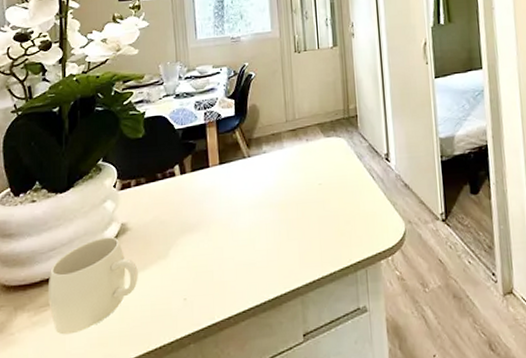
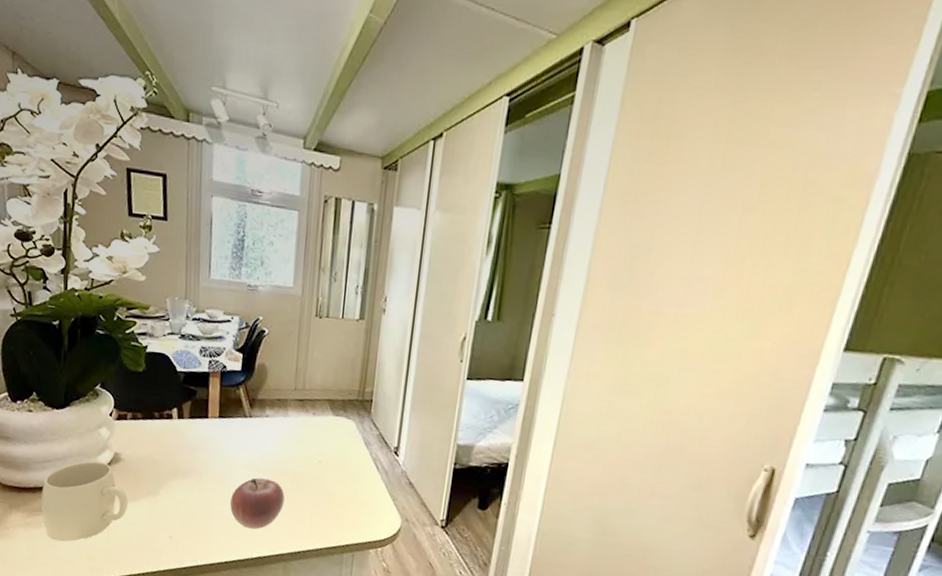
fruit: none [240,213,292,269] -> present [230,478,285,530]

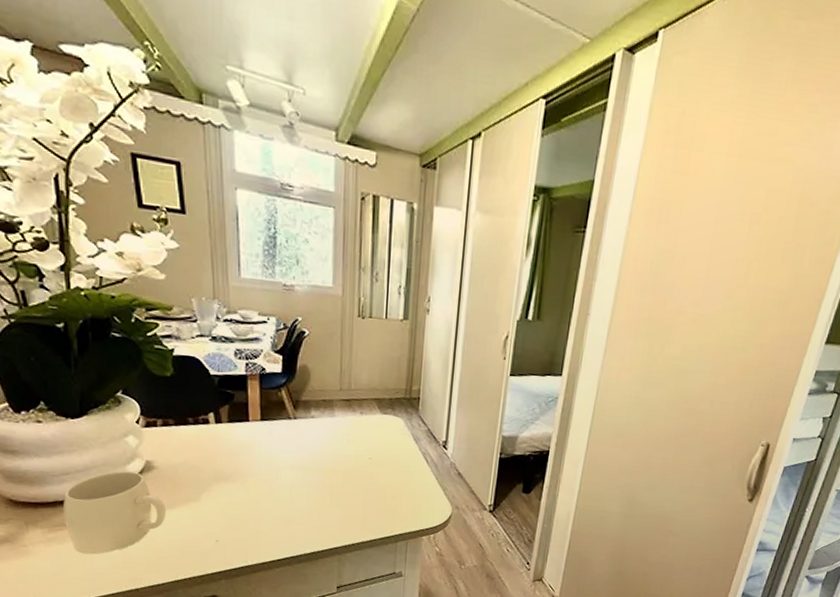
fruit: present [230,478,285,530] -> none [279,477,335,527]

